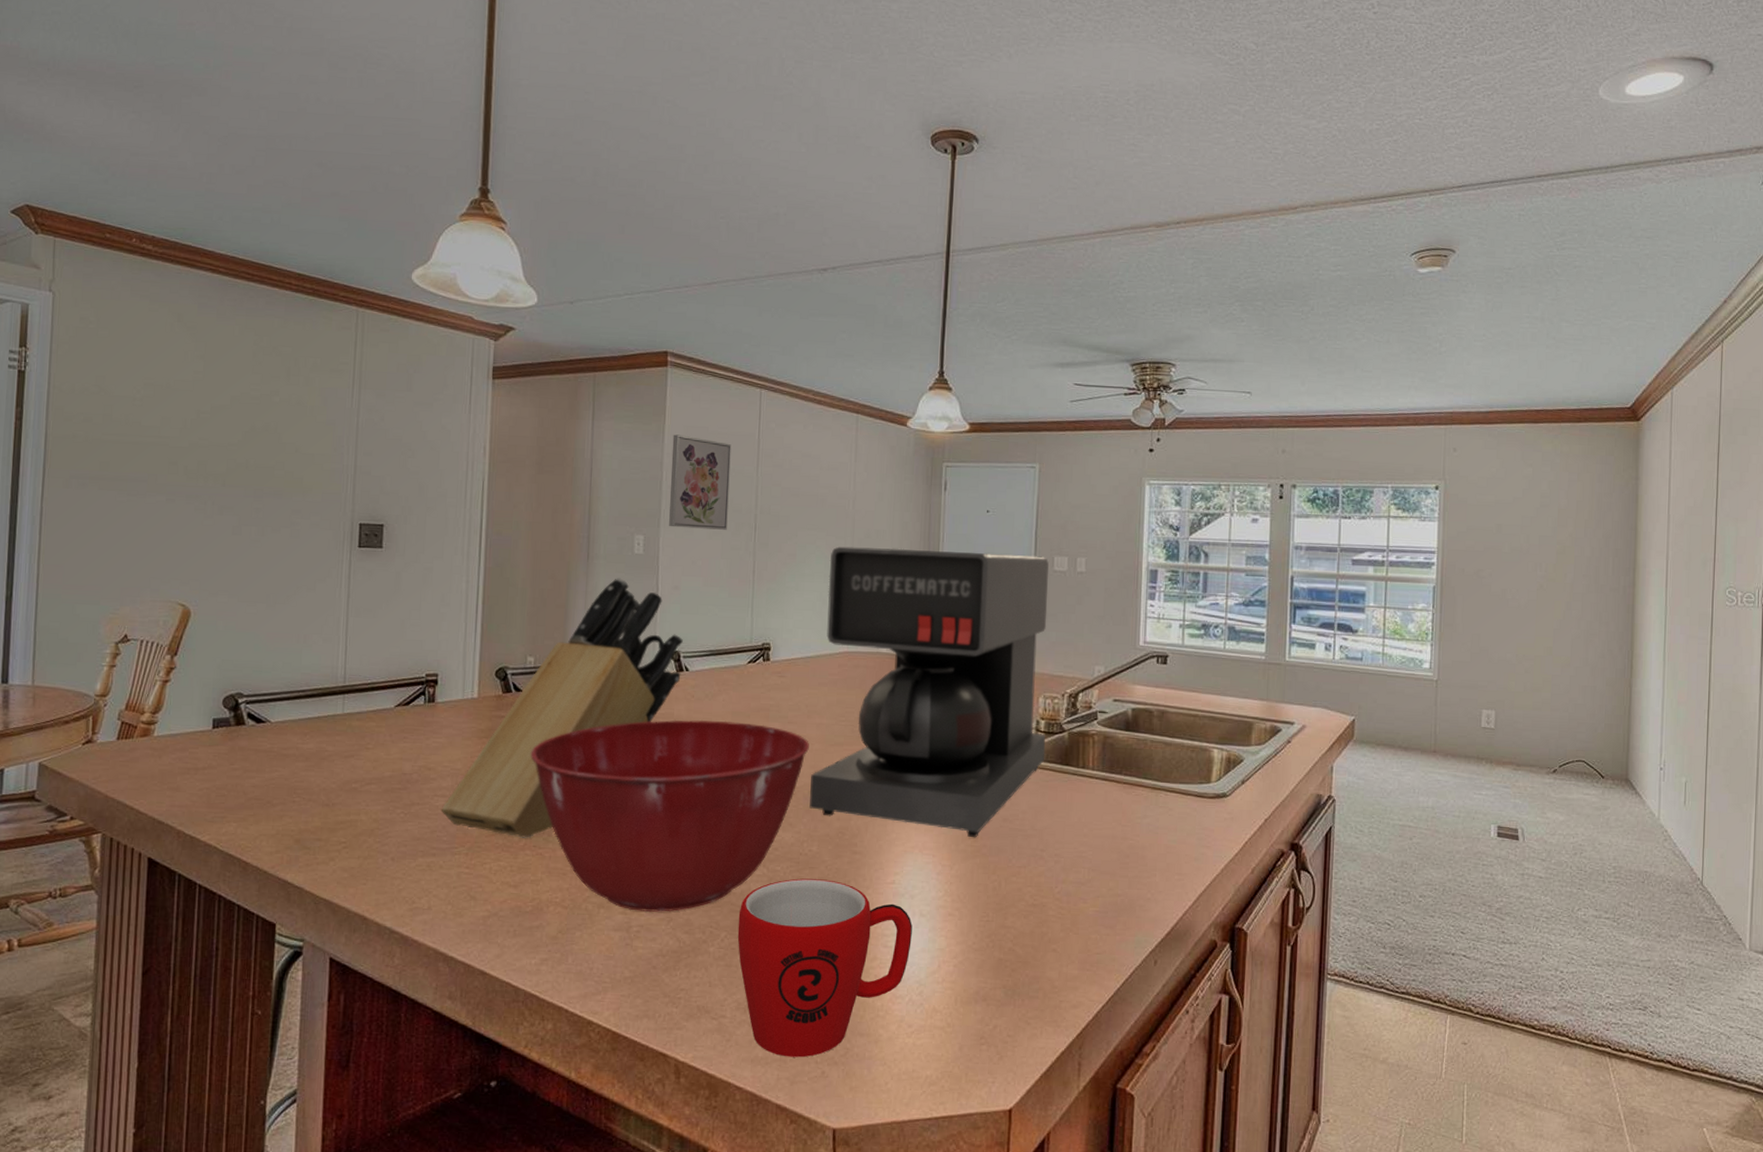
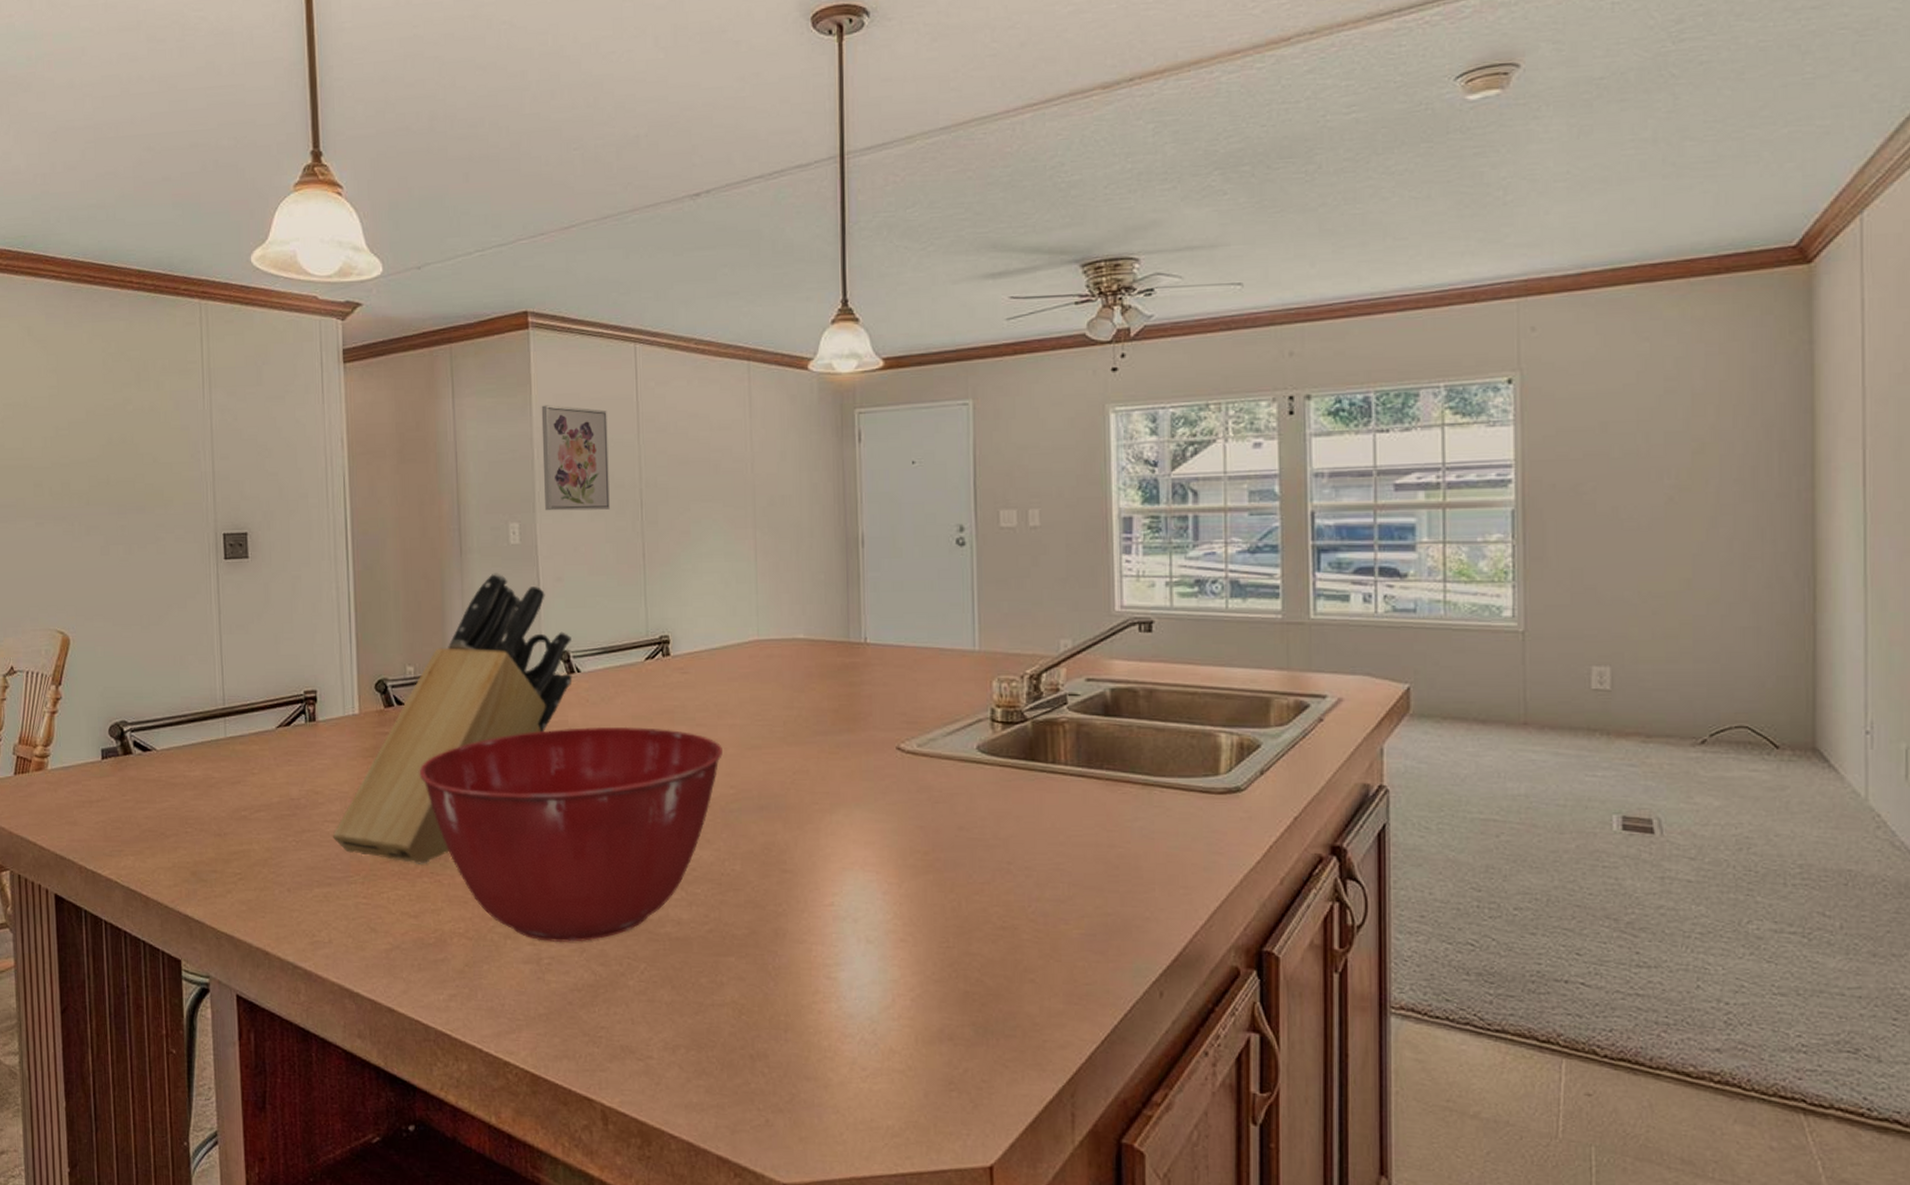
mug: present [737,878,912,1058] -> none [658,902,859,1104]
coffee maker: present [809,546,1049,838] -> none [727,510,1005,851]

